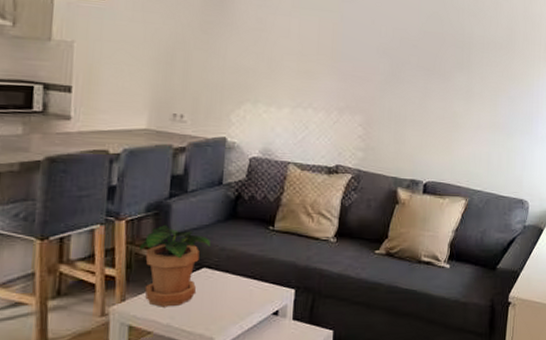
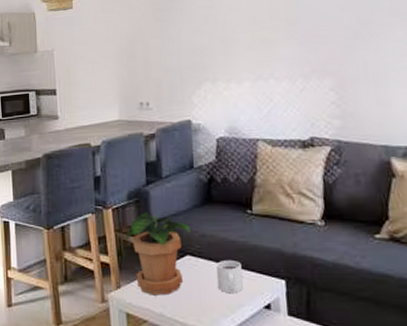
mug: none [231,273,256,303] -> present [216,261,243,294]

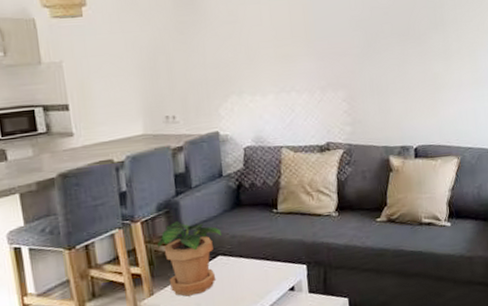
mug: present [216,261,243,294] -> none [246,254,271,284]

